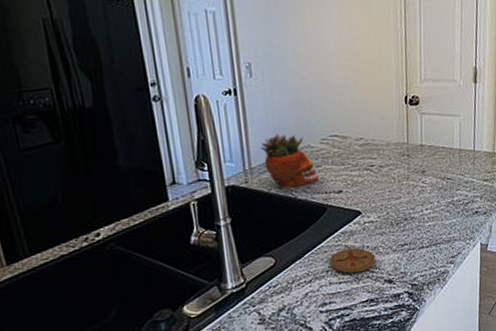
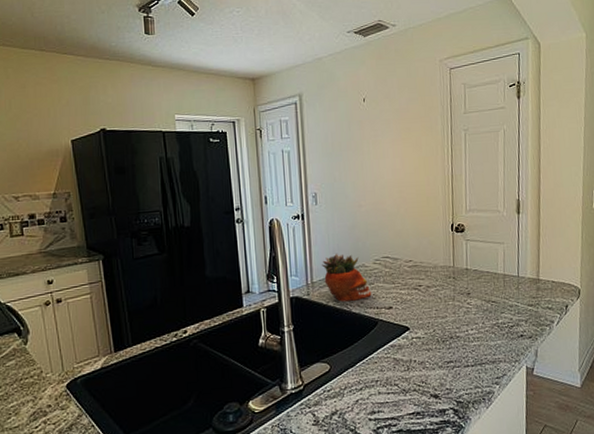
coaster: present [329,248,376,274] -> none [379,361,423,386]

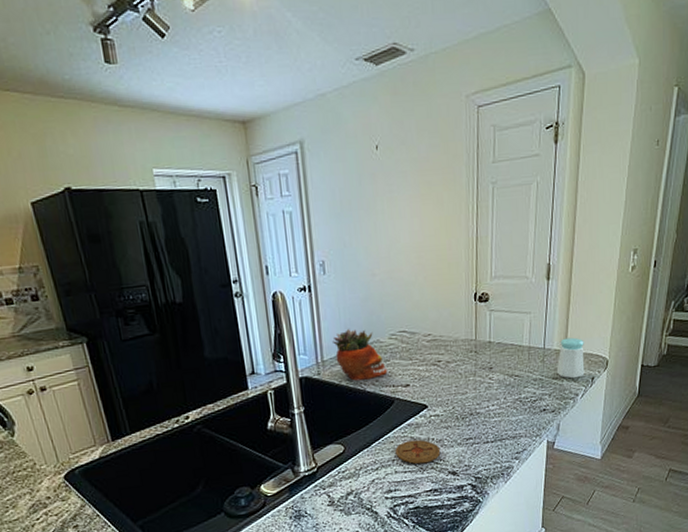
coaster: none [379,361,423,386] -> present [395,439,441,464]
salt shaker: none [531,267,559,306] -> present [556,337,585,379]

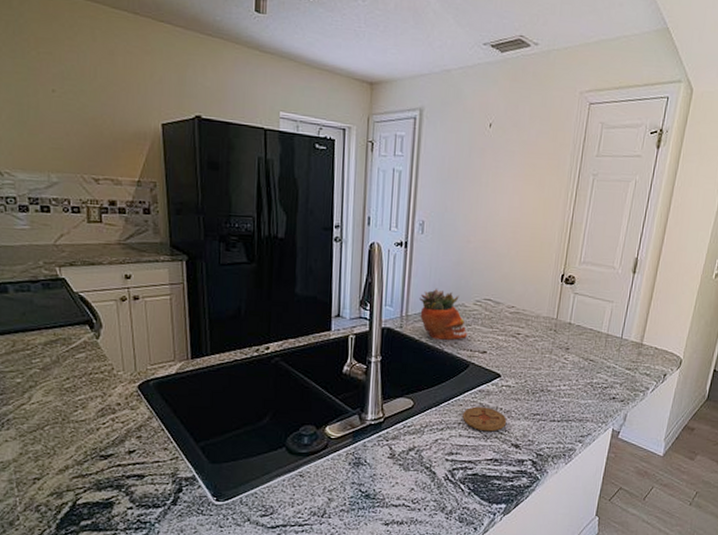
salt shaker: present [556,337,585,379] -> none [630,331,661,373]

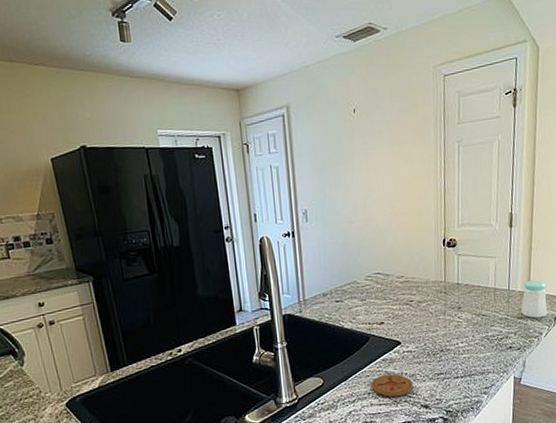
succulent planter: present [420,288,467,340] -> none [314,270,364,318]
salt shaker: none [630,331,661,373] -> present [521,280,548,319]

